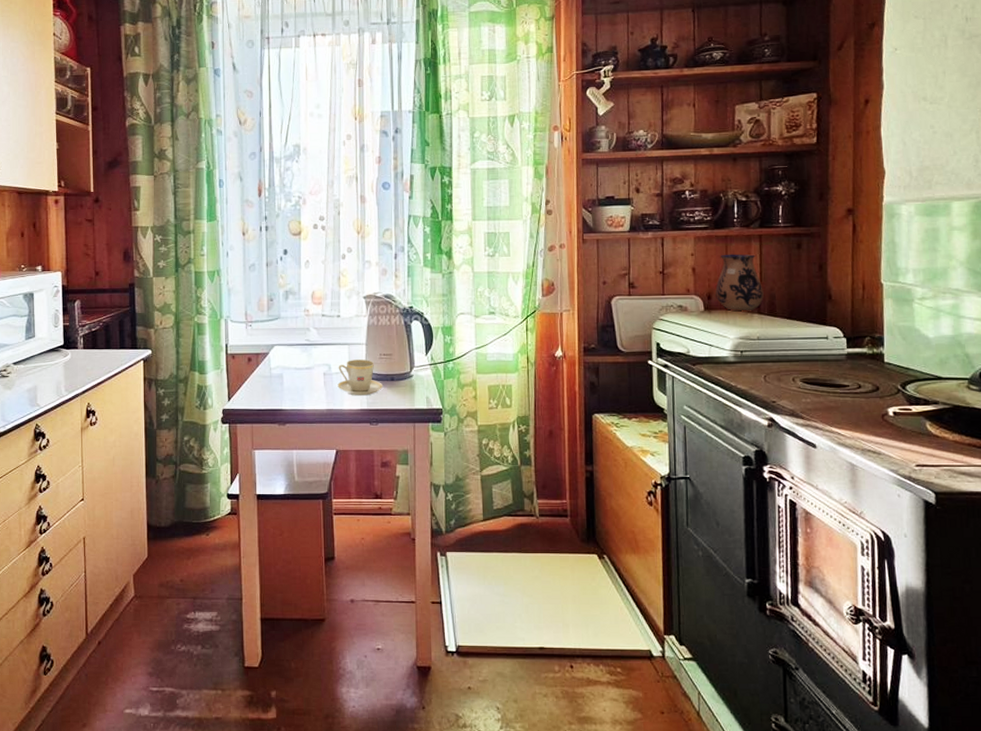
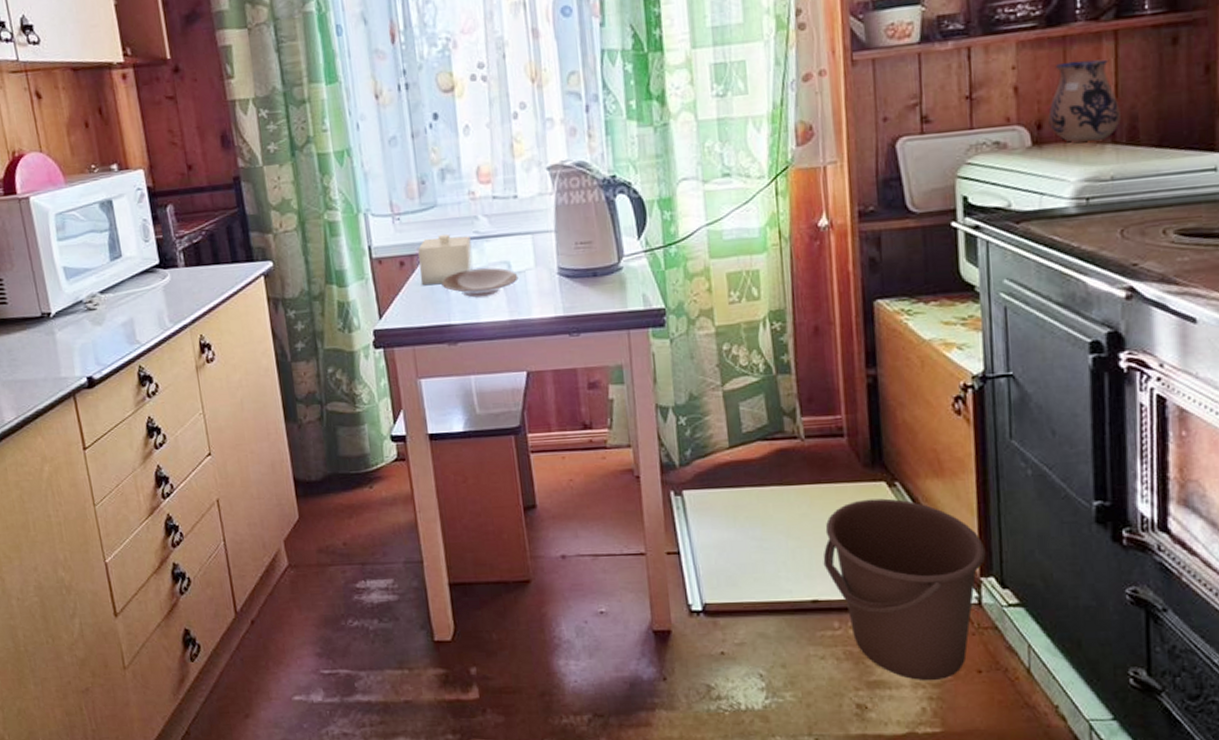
sugar bowl: none [262,339,303,378] -> present [418,233,474,286]
saucer: none [278,368,336,390] -> present [441,267,519,298]
teacup: present [337,359,384,396] -> none [520,251,584,300]
bucket: none [549,568,669,719] -> present [823,498,986,681]

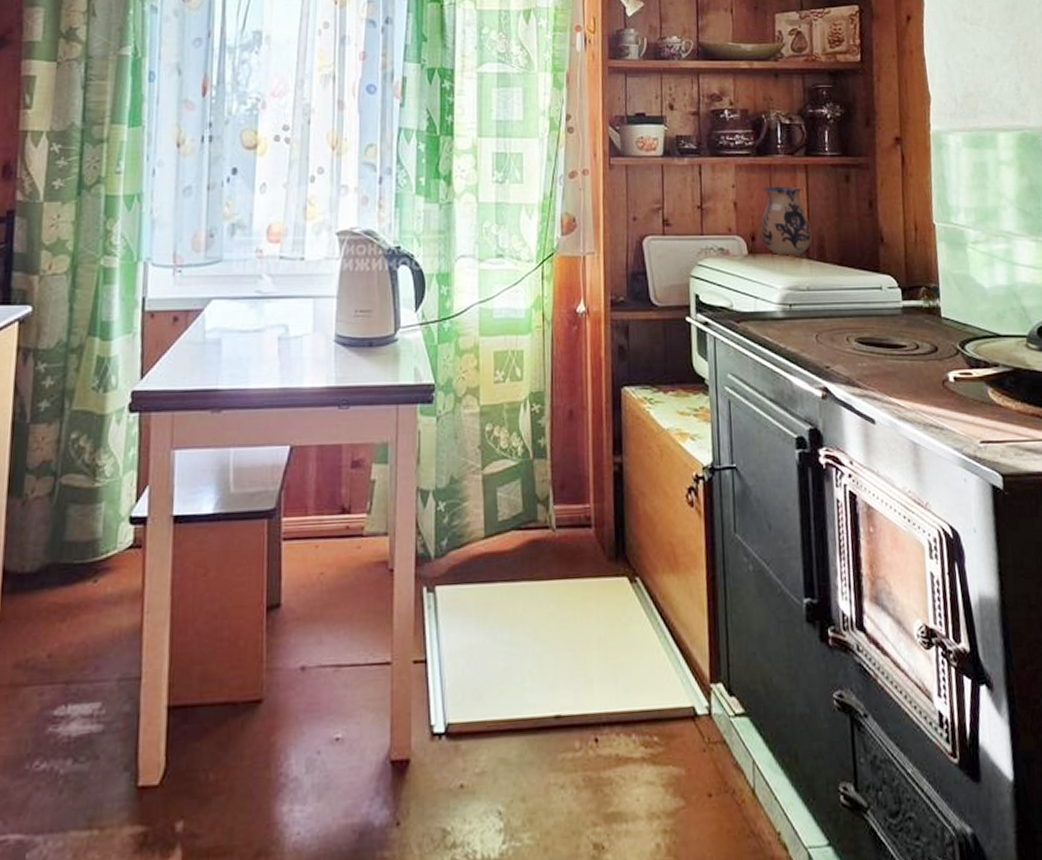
sugar bowl: present [418,233,474,286] -> none [192,290,252,345]
saucer: present [441,267,519,298] -> none [214,330,295,361]
bucket: present [823,498,986,681] -> none [567,595,715,810]

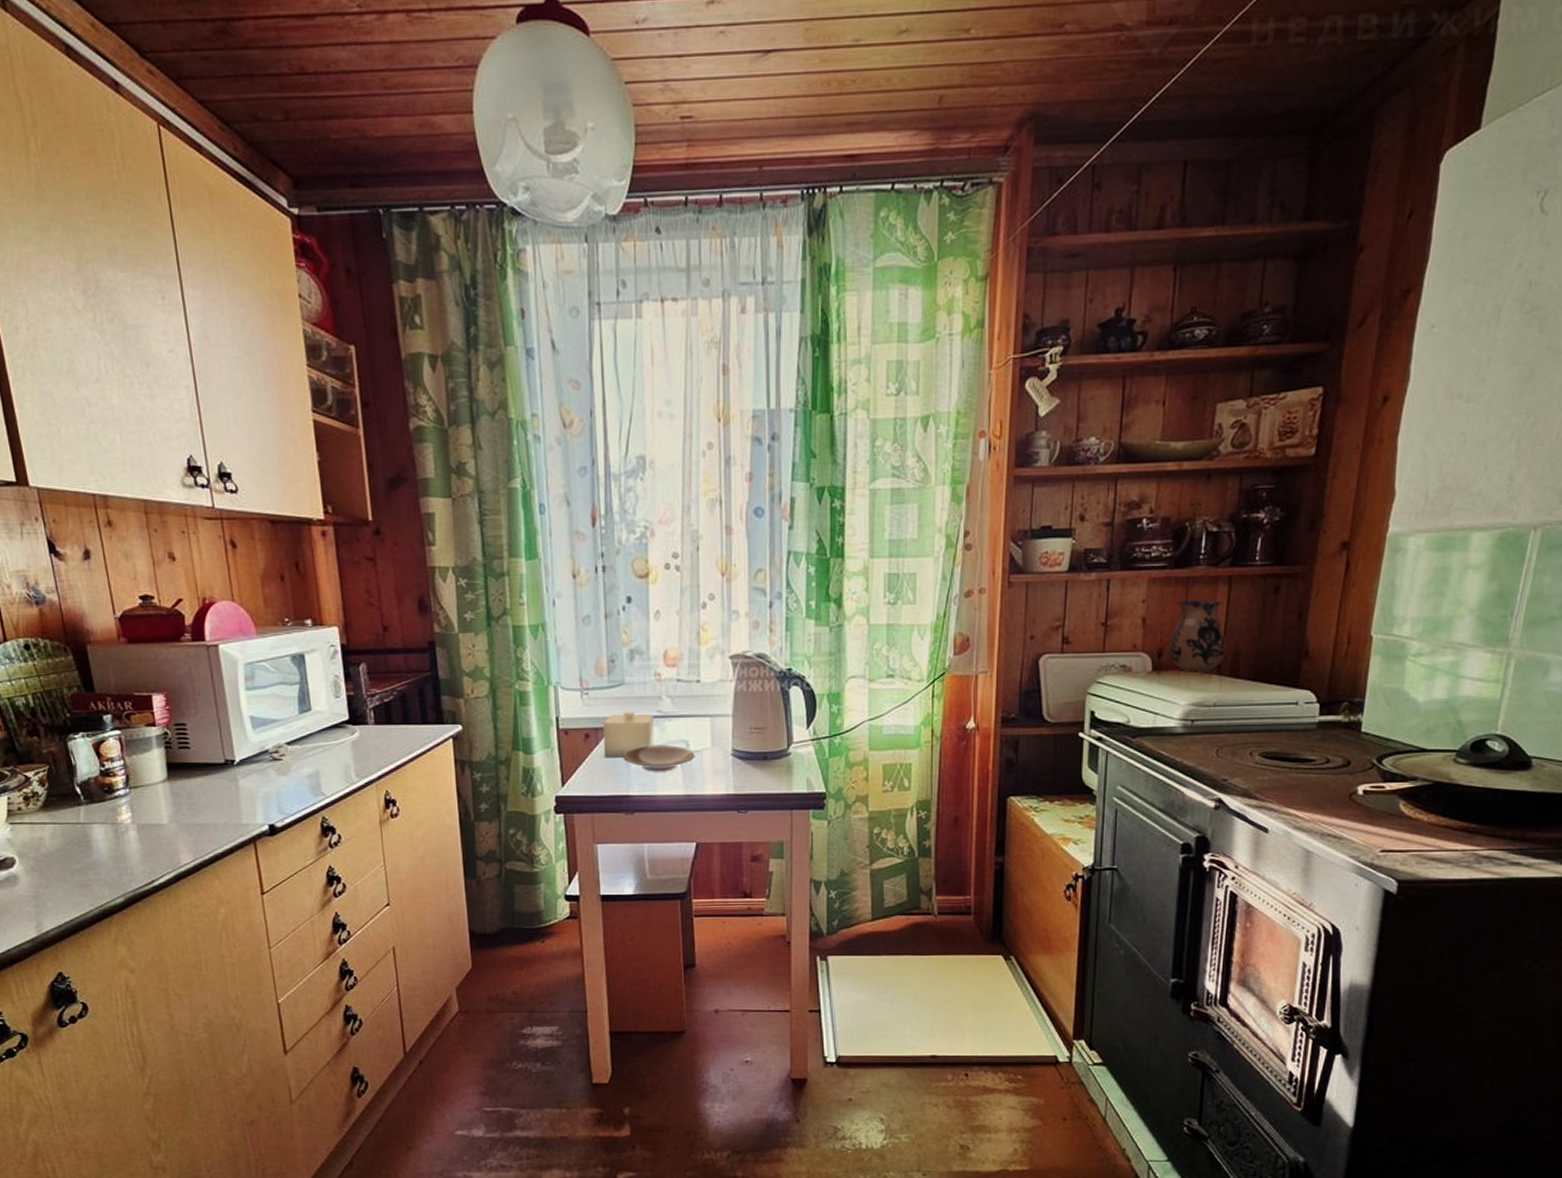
sugar bowl: none [192,290,252,345] -> present [603,710,655,758]
saucer: none [214,330,295,361] -> present [623,745,695,772]

